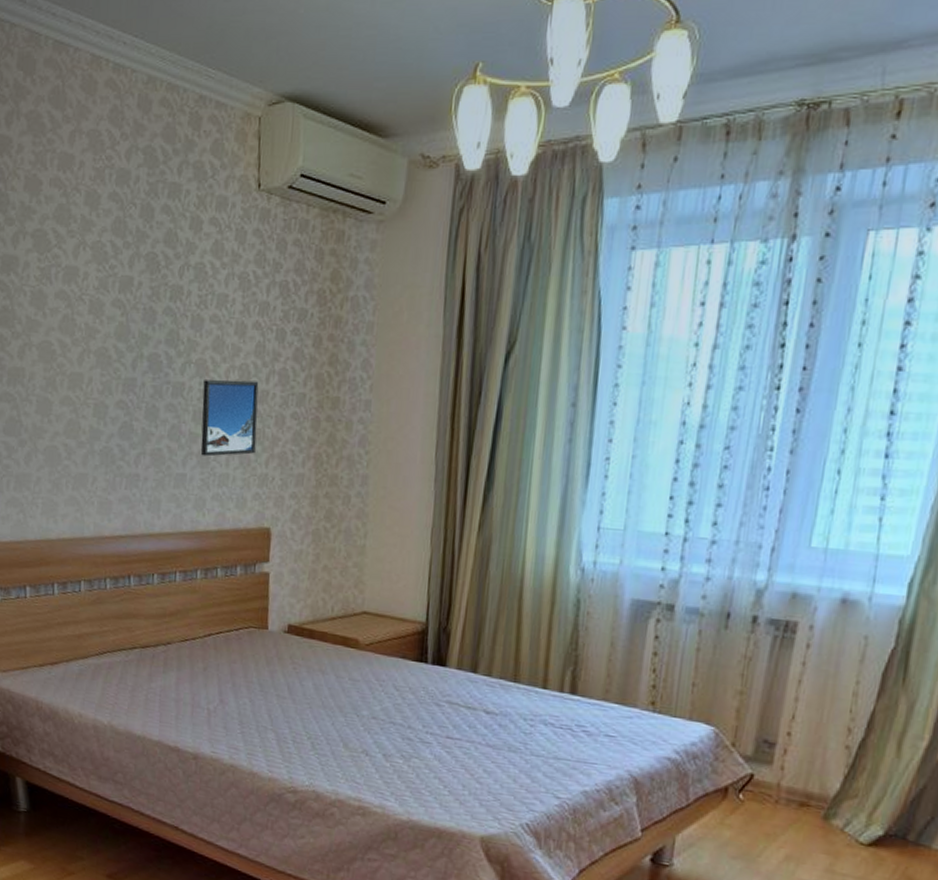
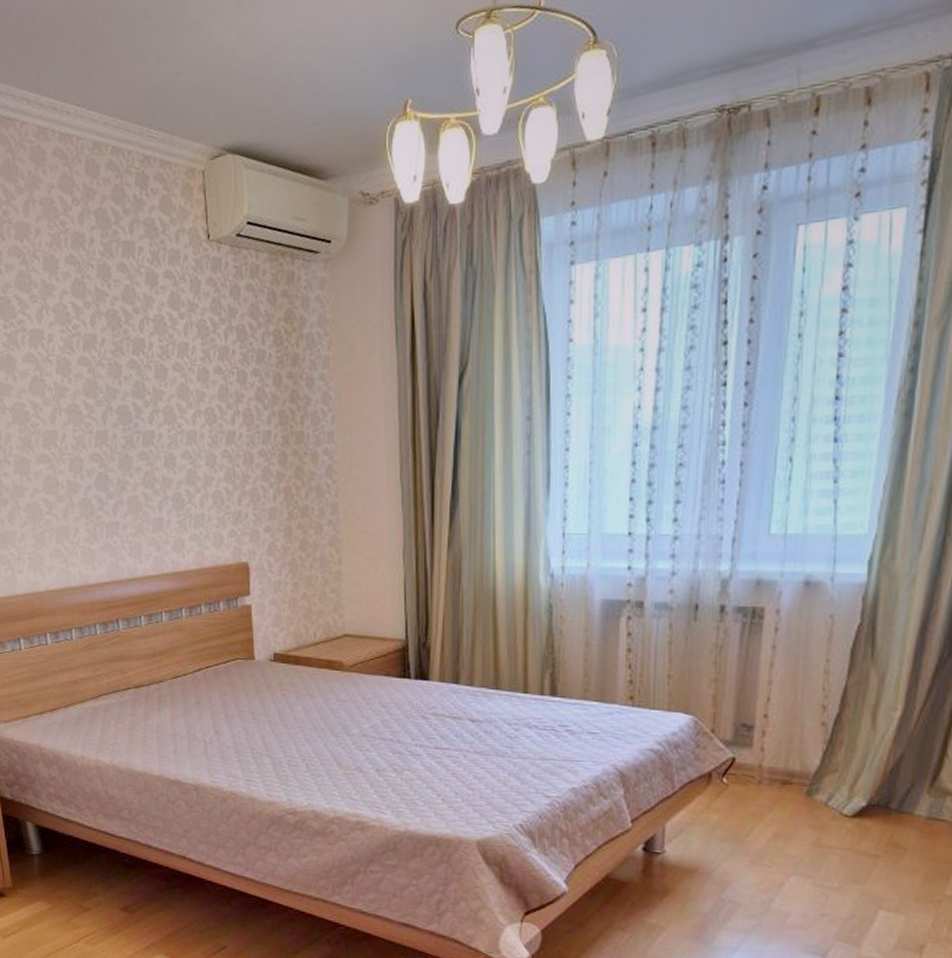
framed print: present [200,379,259,457] -> none [172,423,228,499]

